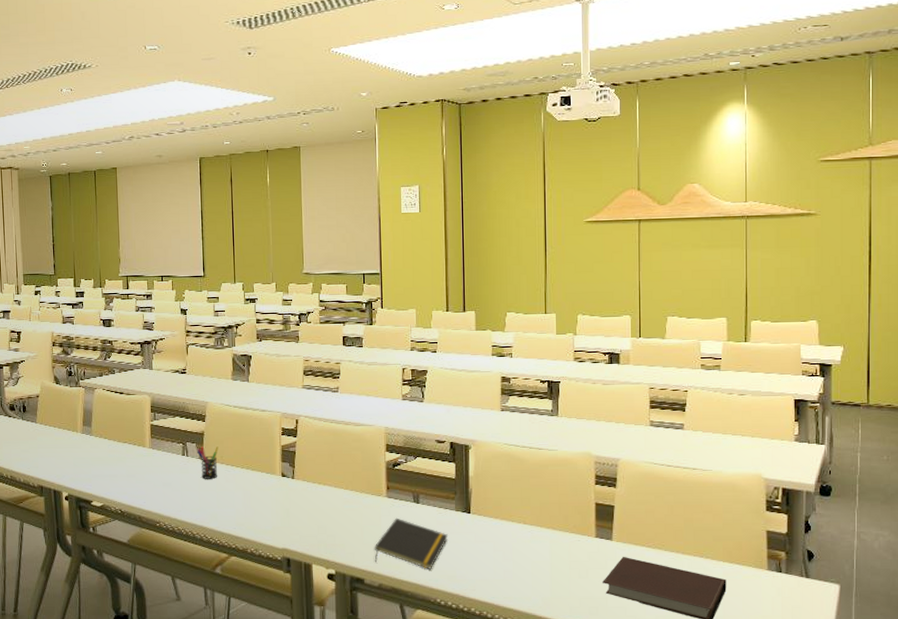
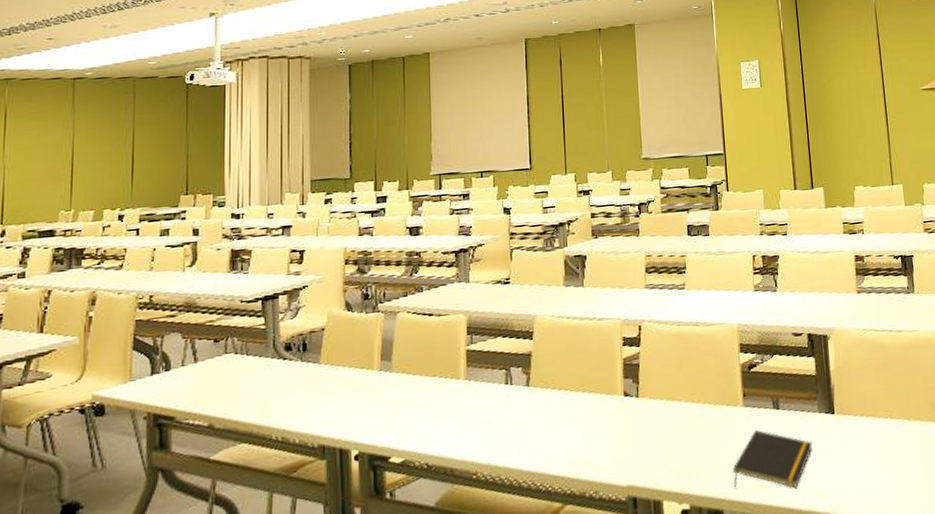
pen holder: present [196,446,218,479] -> none [522,368,549,411]

